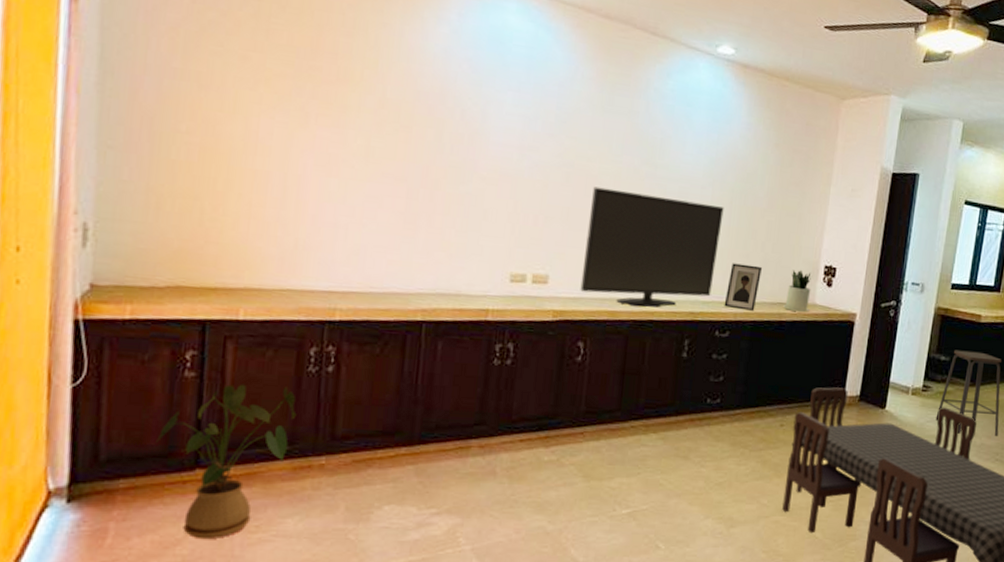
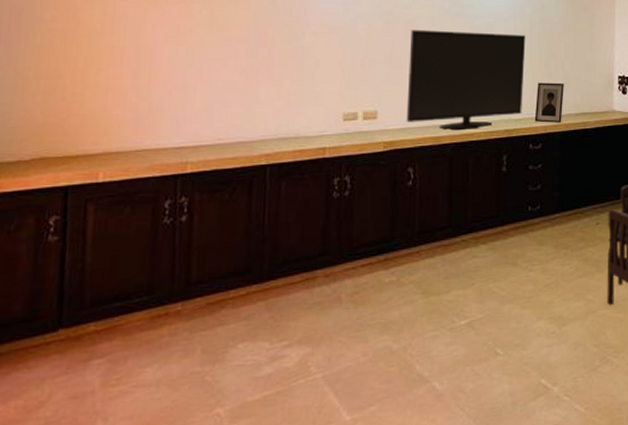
house plant: present [156,384,297,540] -> none [21,240,154,399]
planter: present [782,269,813,313] -> none [585,83,611,120]

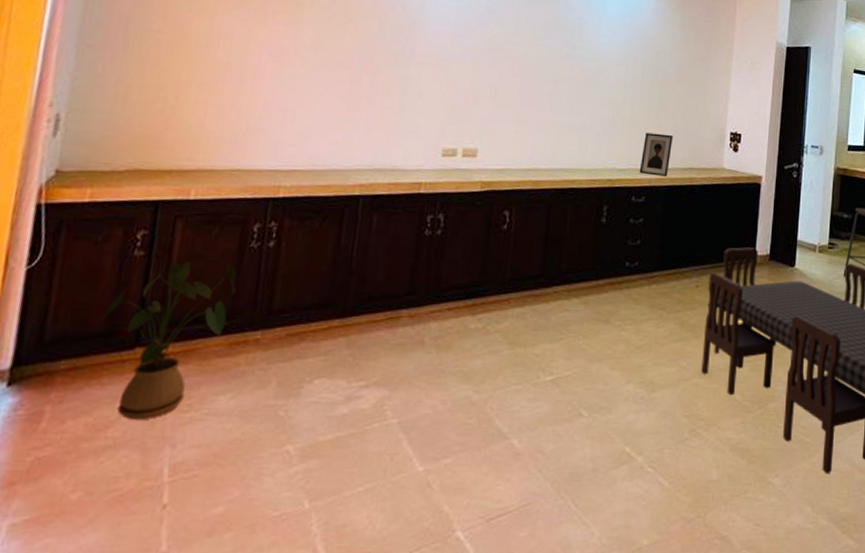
house plant: none [21,240,154,399] -> present [100,261,237,421]
television: present [406,29,526,130] -> none [506,67,637,176]

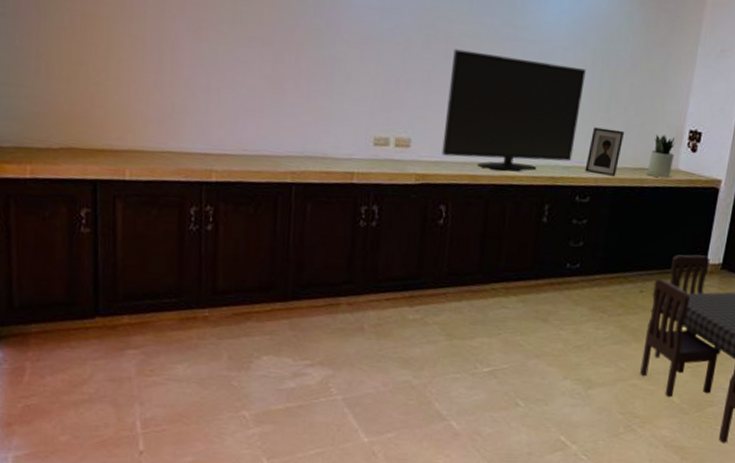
house plant: present [100,261,237,421] -> none [60,240,181,381]
television: none [506,67,637,176] -> present [441,49,586,172]
planter: none [693,137,720,177] -> present [644,134,677,179]

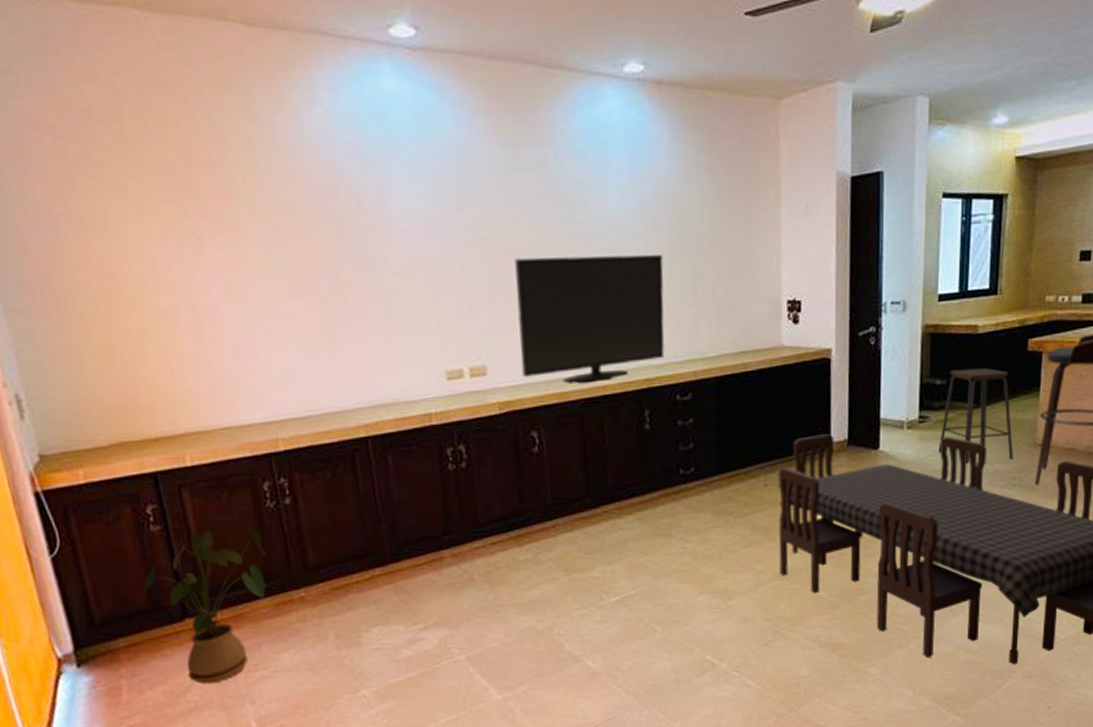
house plant: none [60,240,181,381] -> present [141,526,267,685]
picture frame: present [584,127,625,178] -> none [680,314,718,368]
planter: present [644,134,677,179] -> none [745,311,778,360]

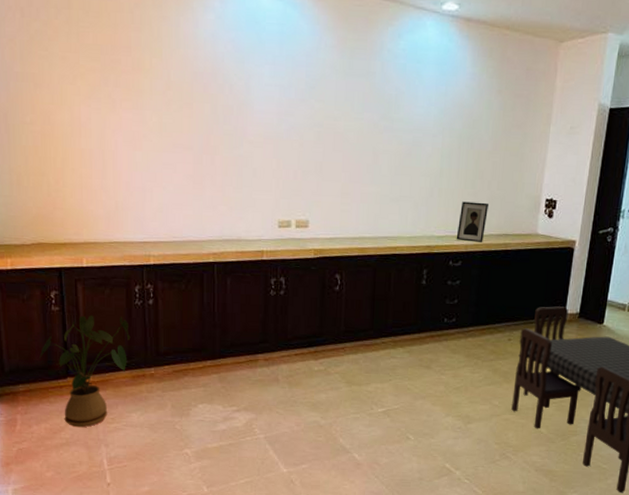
television: present [515,254,665,383] -> none [335,142,453,243]
picture frame: none [680,314,718,368] -> present [456,201,490,244]

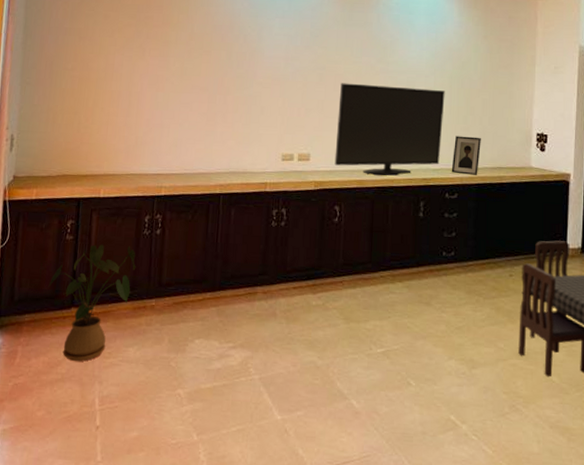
television: none [335,142,453,243] -> present [334,83,445,176]

